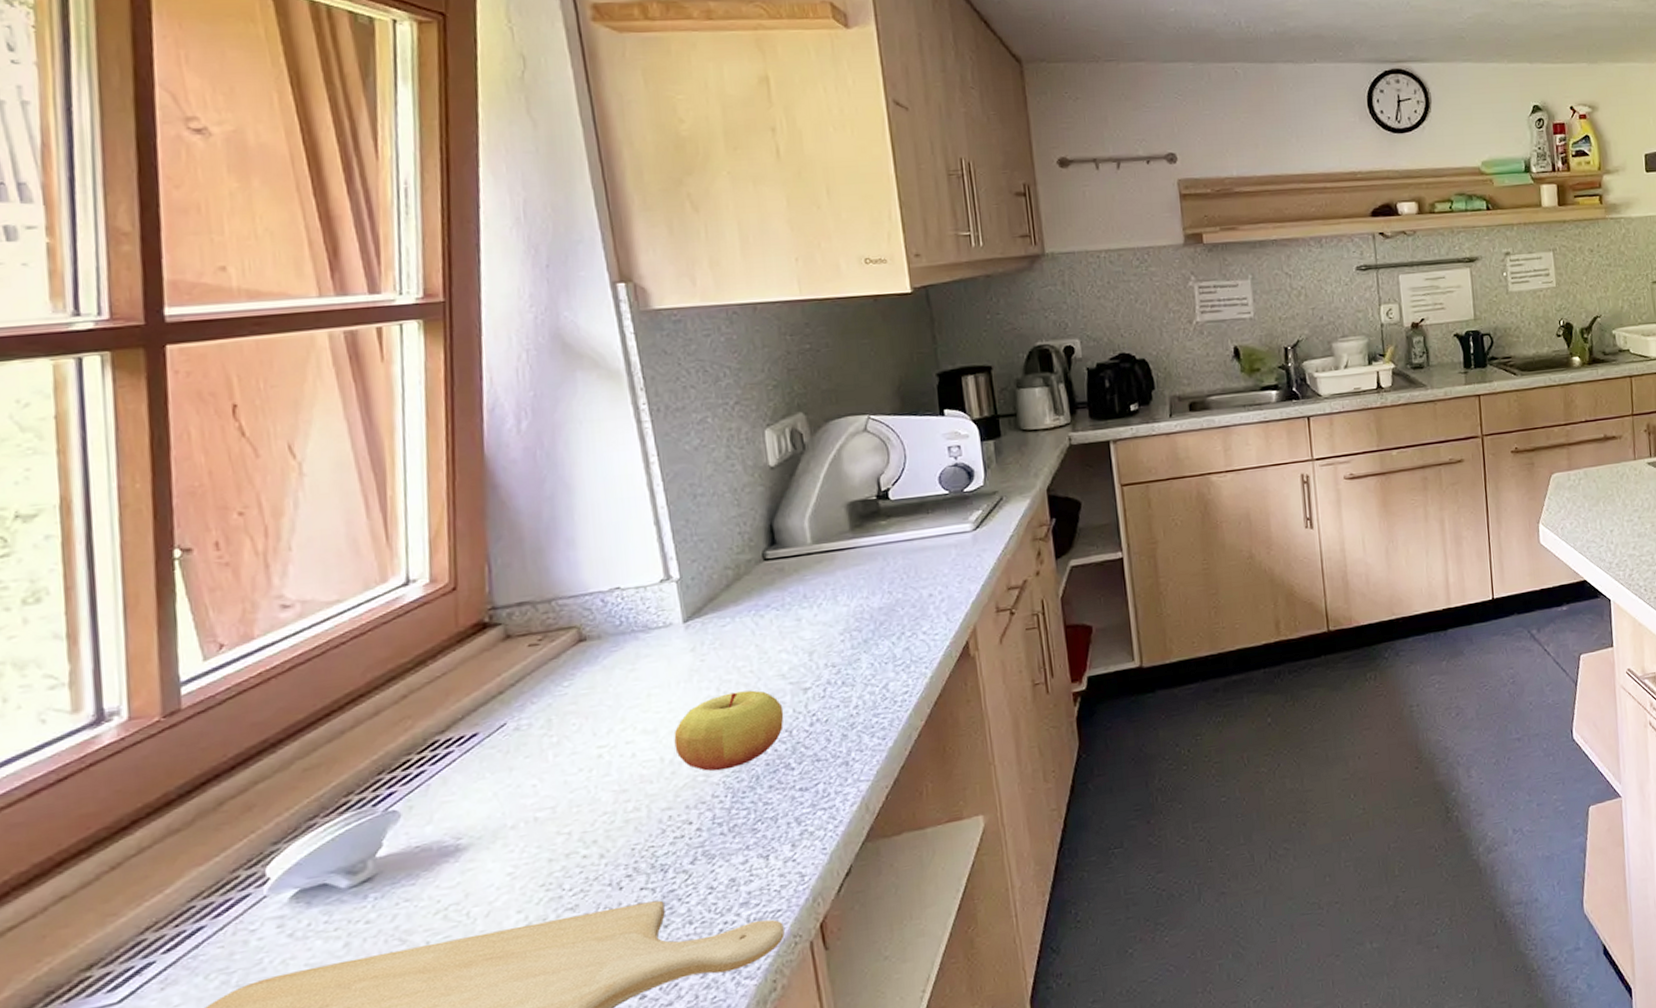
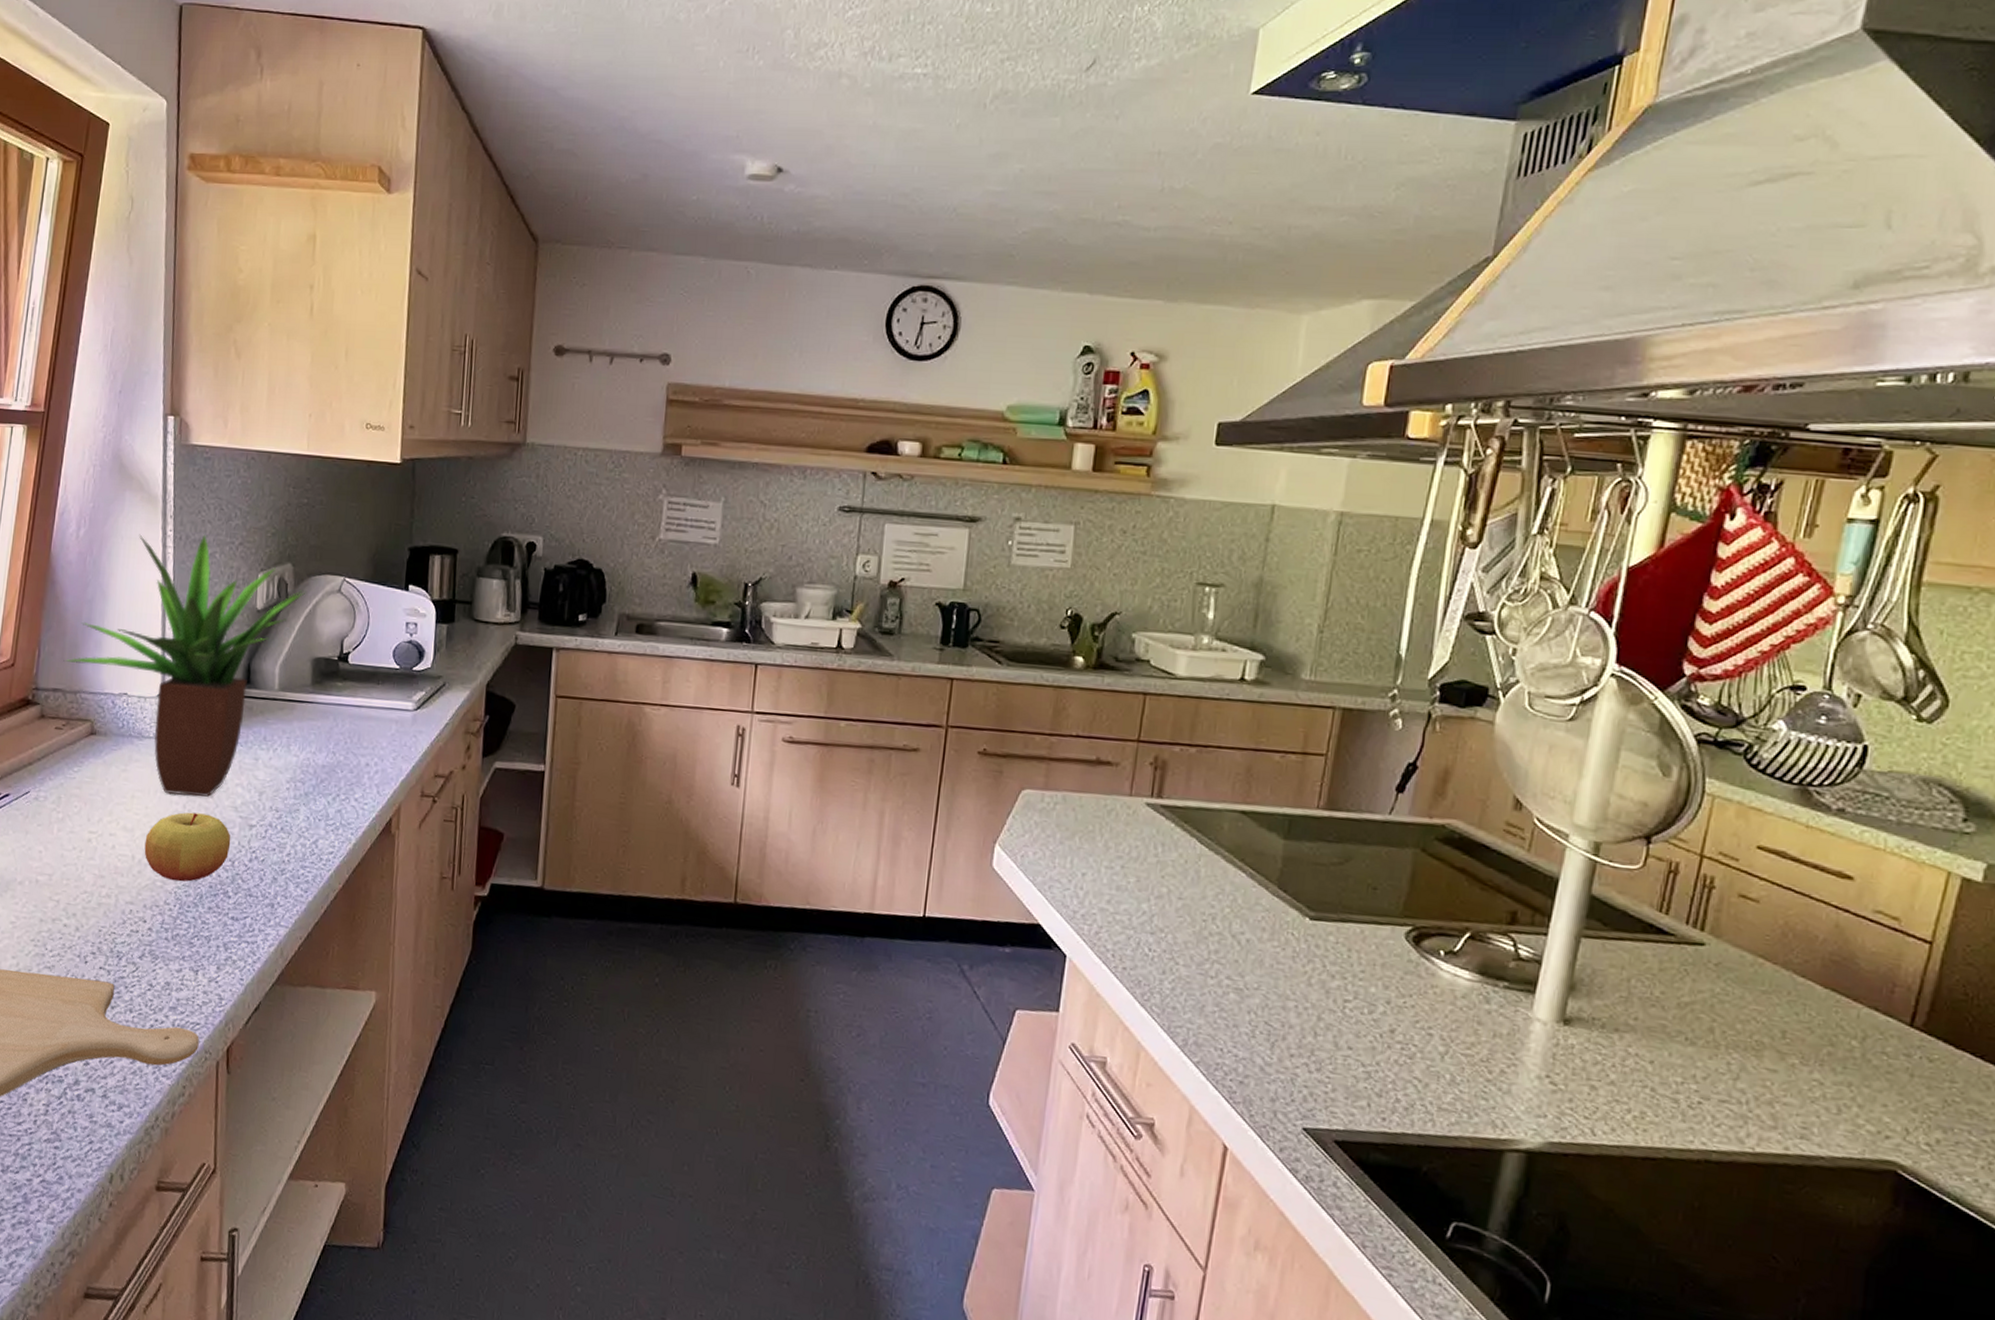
potted plant: none [525,401,827,682] -> present [63,534,306,797]

